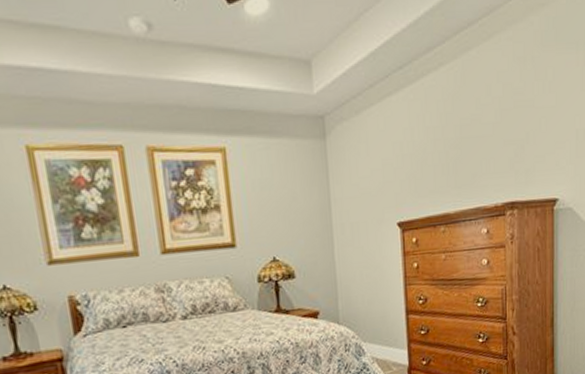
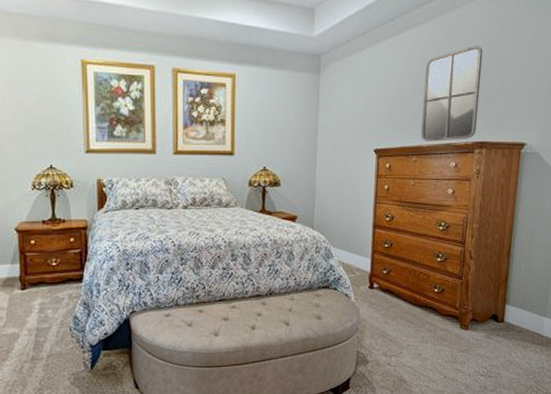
home mirror: none [444,91,506,208] -> present [421,45,483,141]

